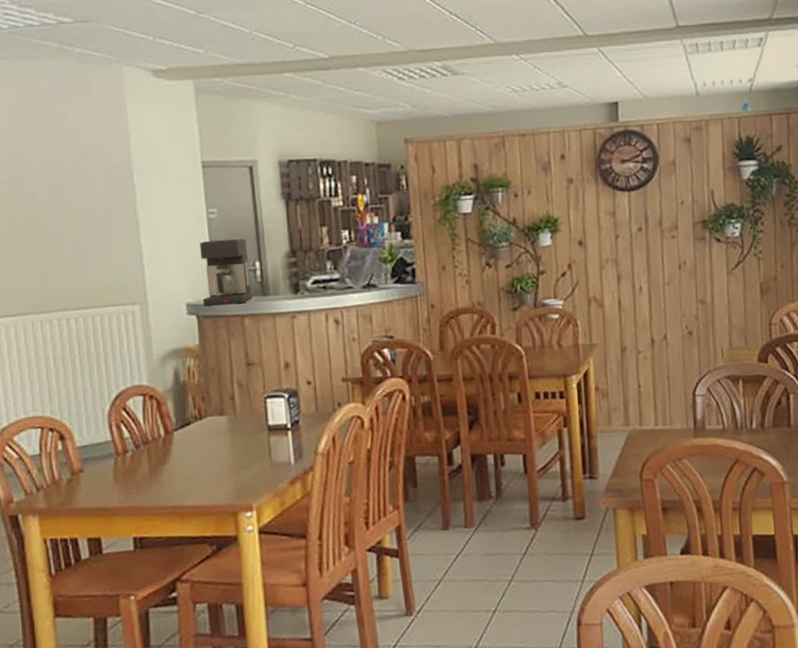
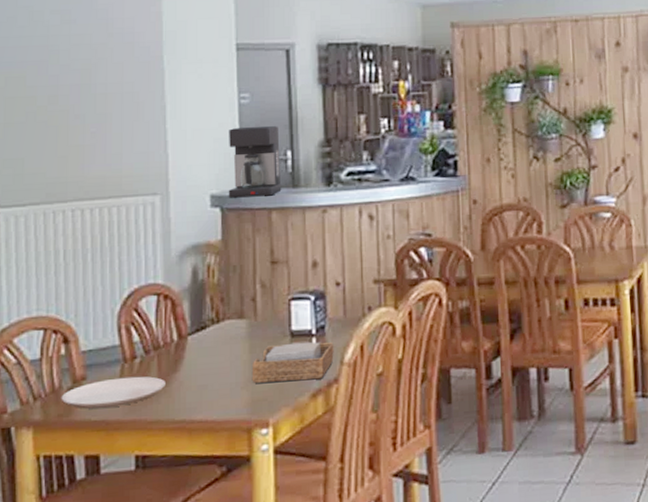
plate: none [61,468,156,498] -> present [61,376,165,410]
napkin holder: none [234,435,309,472] -> present [251,342,334,383]

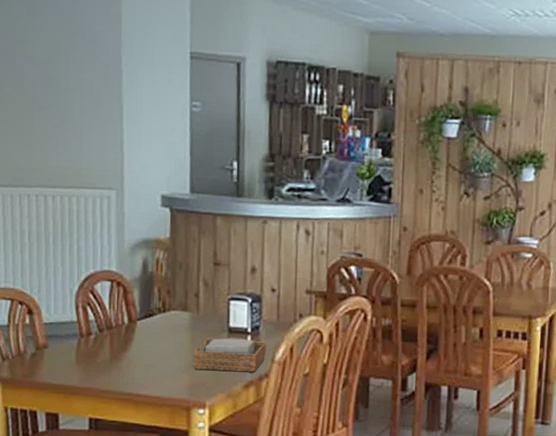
plate: present [61,376,165,410] -> none [25,349,117,375]
coffee maker: present [228,125,282,199] -> none [177,134,227,203]

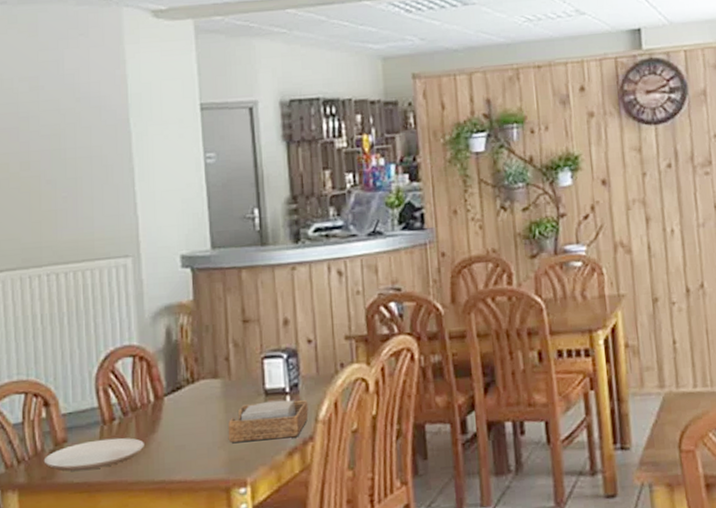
plate: none [25,349,117,375] -> present [43,437,144,472]

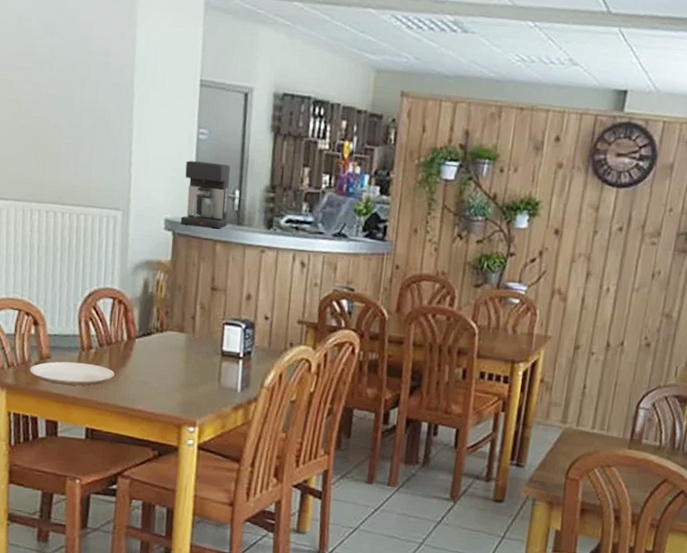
coffee maker: none [196,184,250,259] -> present [180,160,230,230]
napkin holder: present [228,399,309,443] -> none [185,360,257,396]

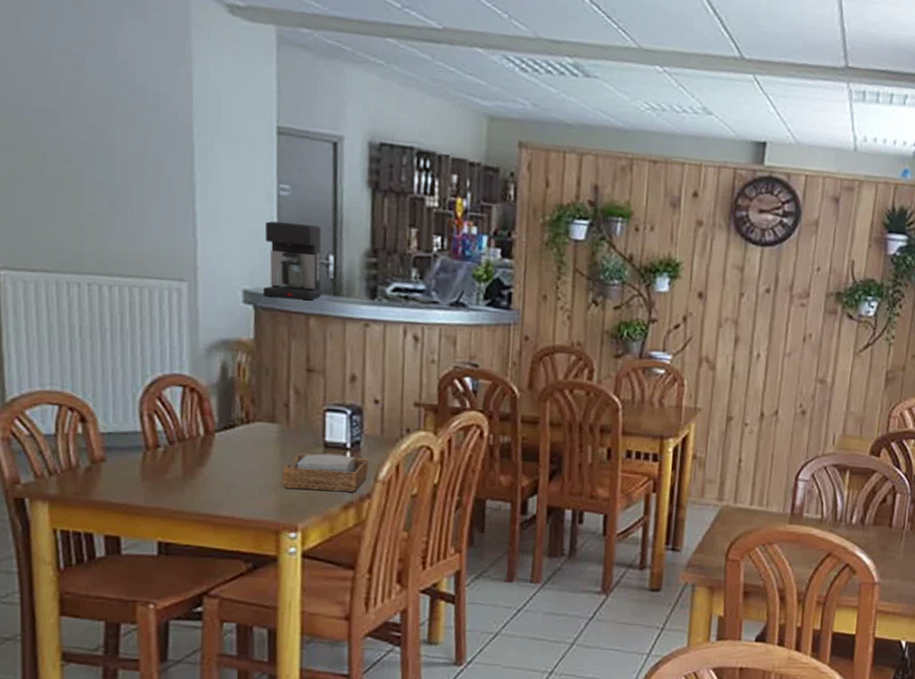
plate: present [29,361,114,386] -> none [78,464,191,493]
napkin holder: none [185,360,257,396] -> present [281,453,369,493]

